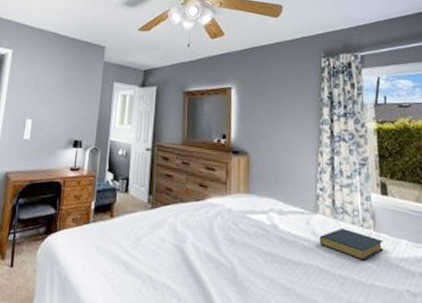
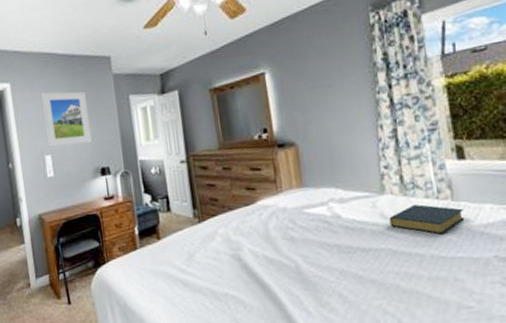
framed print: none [31,64,77,115] -> present [41,91,92,147]

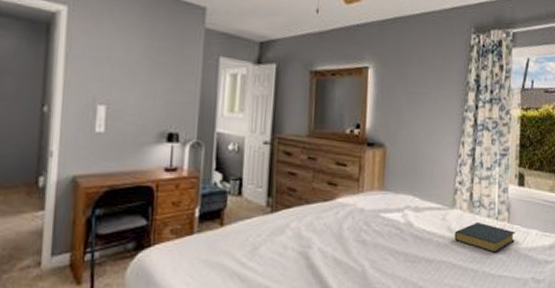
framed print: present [41,91,92,147] -> none [104,28,167,100]

